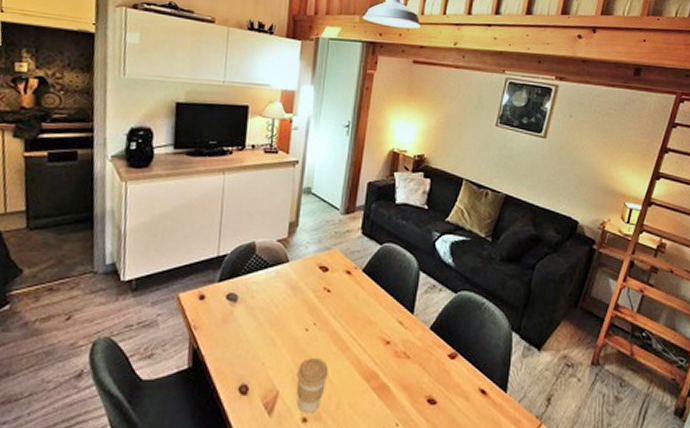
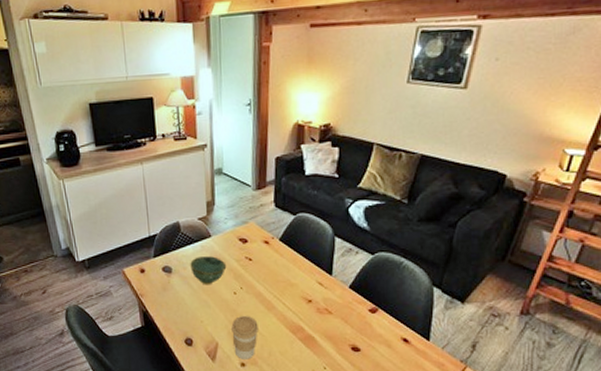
bowl: none [260,284,302,319] -> present [190,256,227,285]

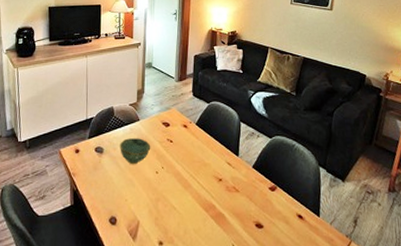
coffee cup: present [231,315,258,360] -> none [152,193,176,238]

